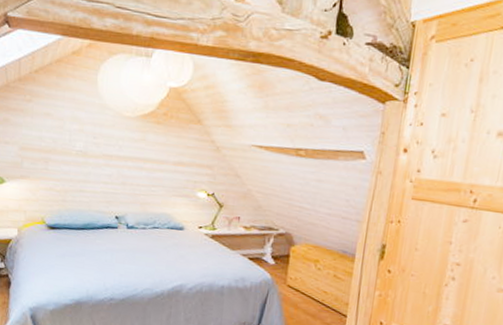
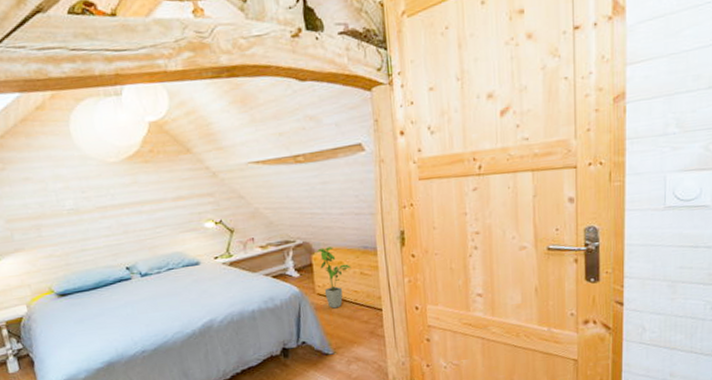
house plant: none [294,242,327,304] -> present [317,246,352,309]

